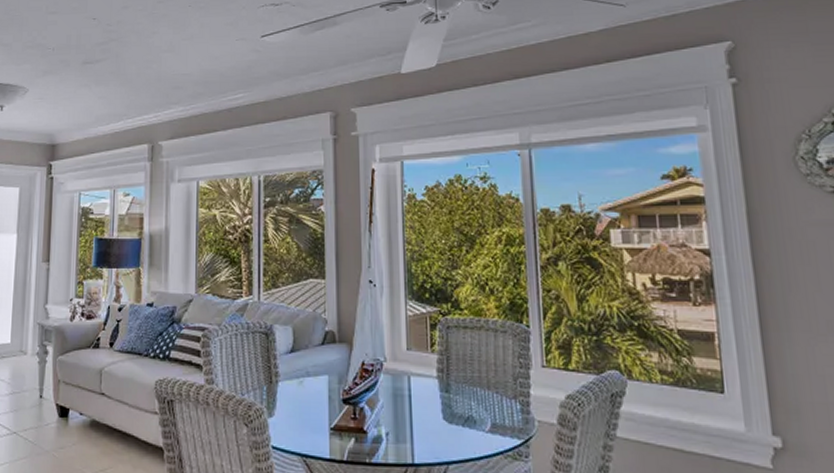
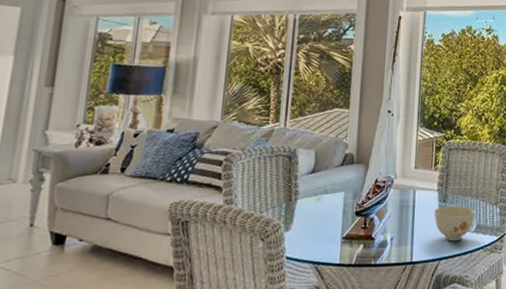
bowl: none [435,397,488,443] -> present [434,206,475,242]

